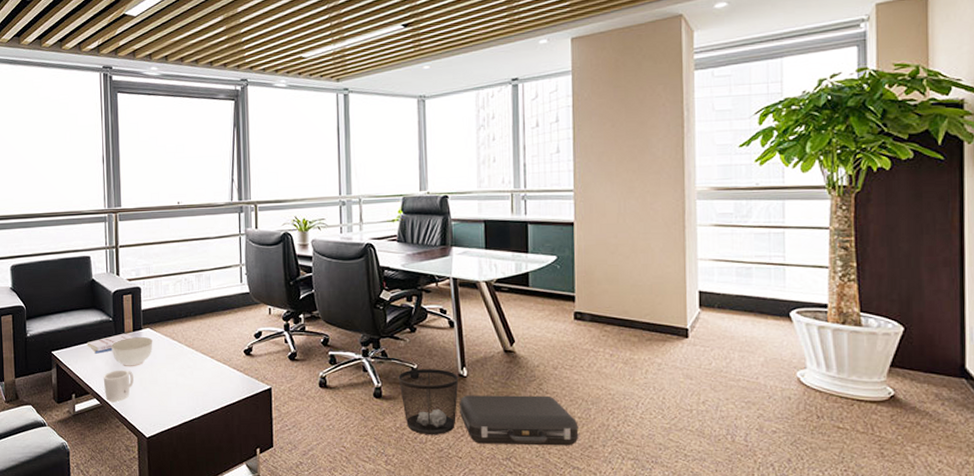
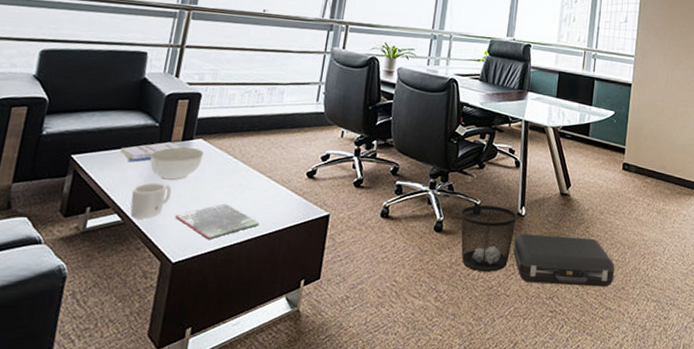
magazine: none [141,383,211,416] -> present [175,203,260,239]

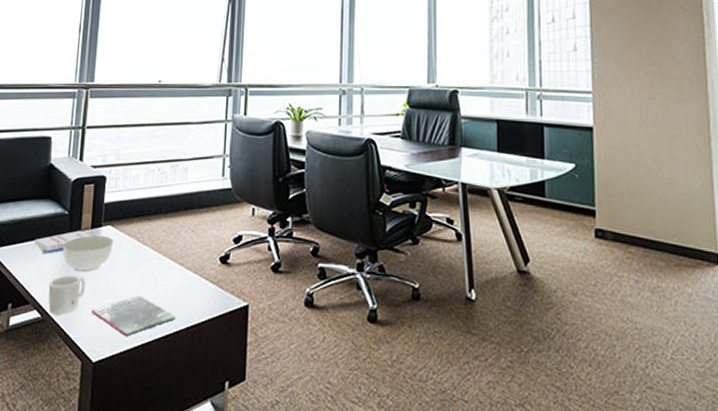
waste bin: present [460,205,517,272] -> none [397,289,466,371]
briefcase: present [513,234,615,287] -> none [465,323,603,391]

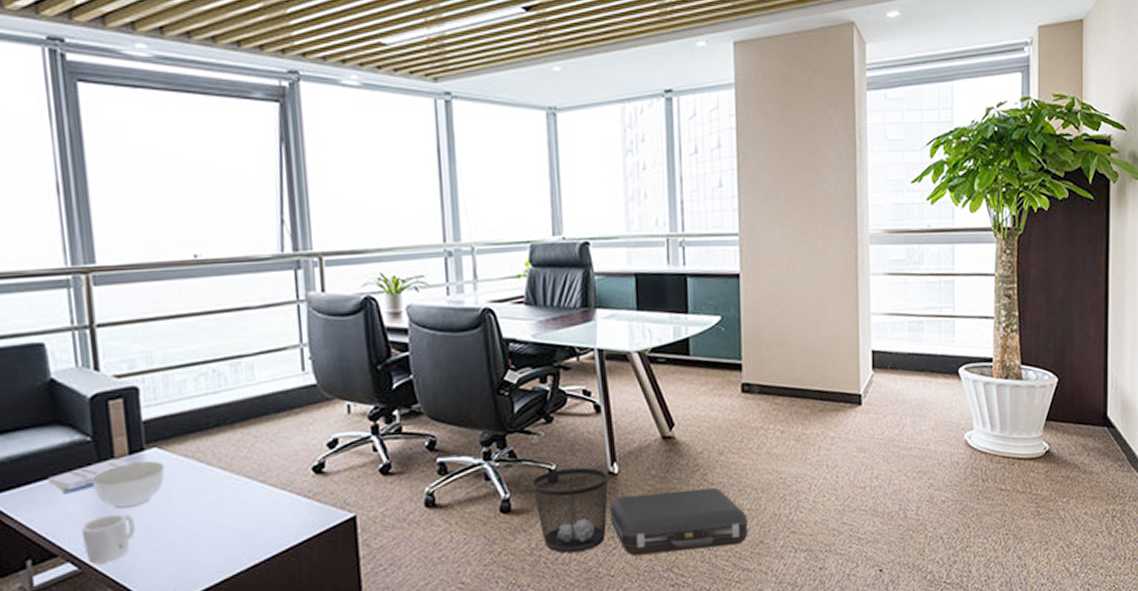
magazine: present [91,295,176,336] -> none [148,524,265,573]
waste bin: none [397,289,466,371] -> present [532,467,609,553]
briefcase: none [465,323,603,391] -> present [609,487,748,556]

